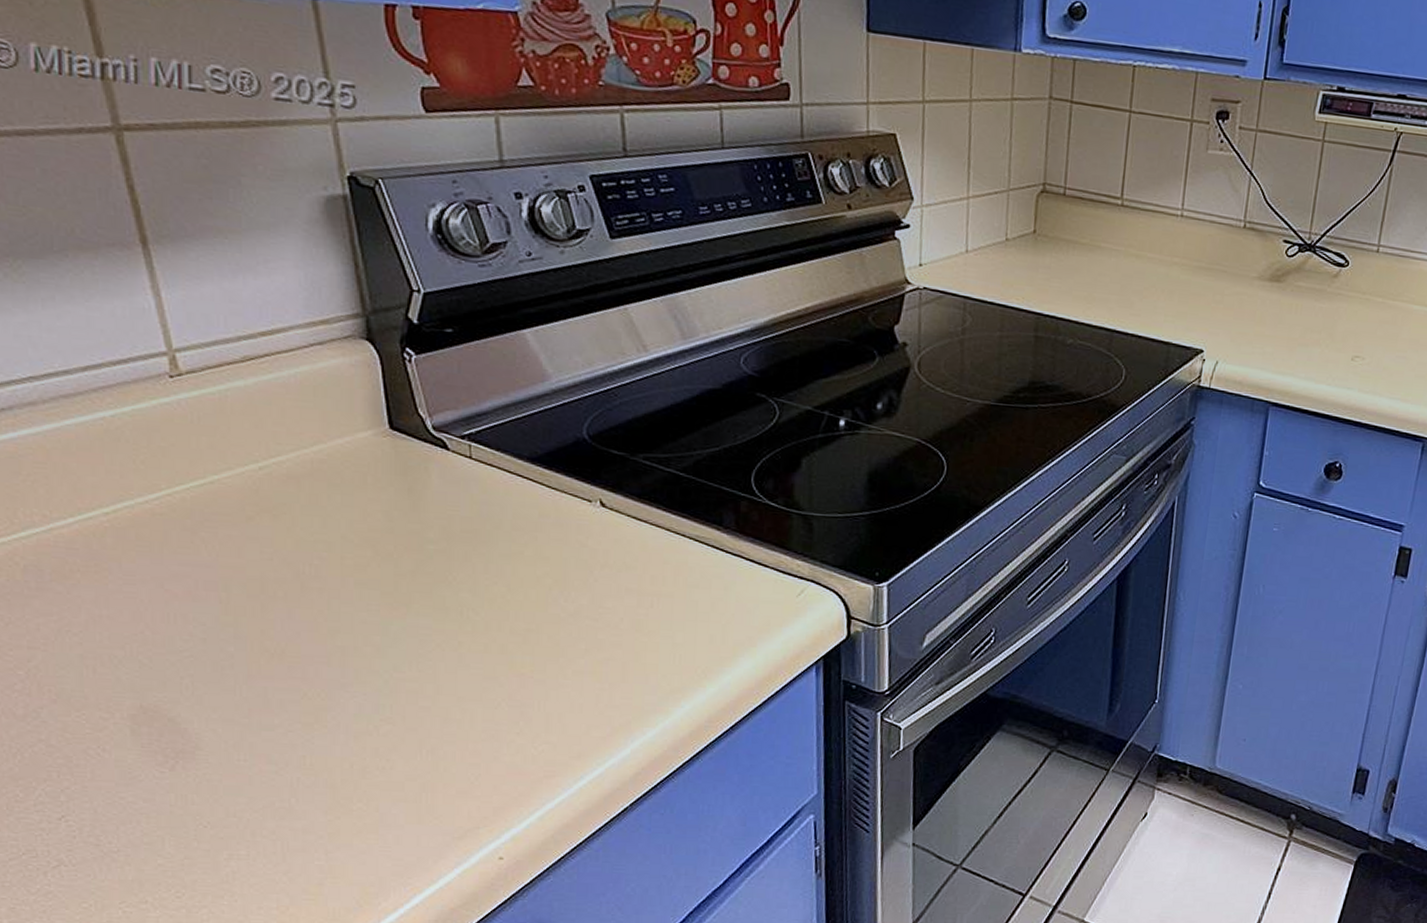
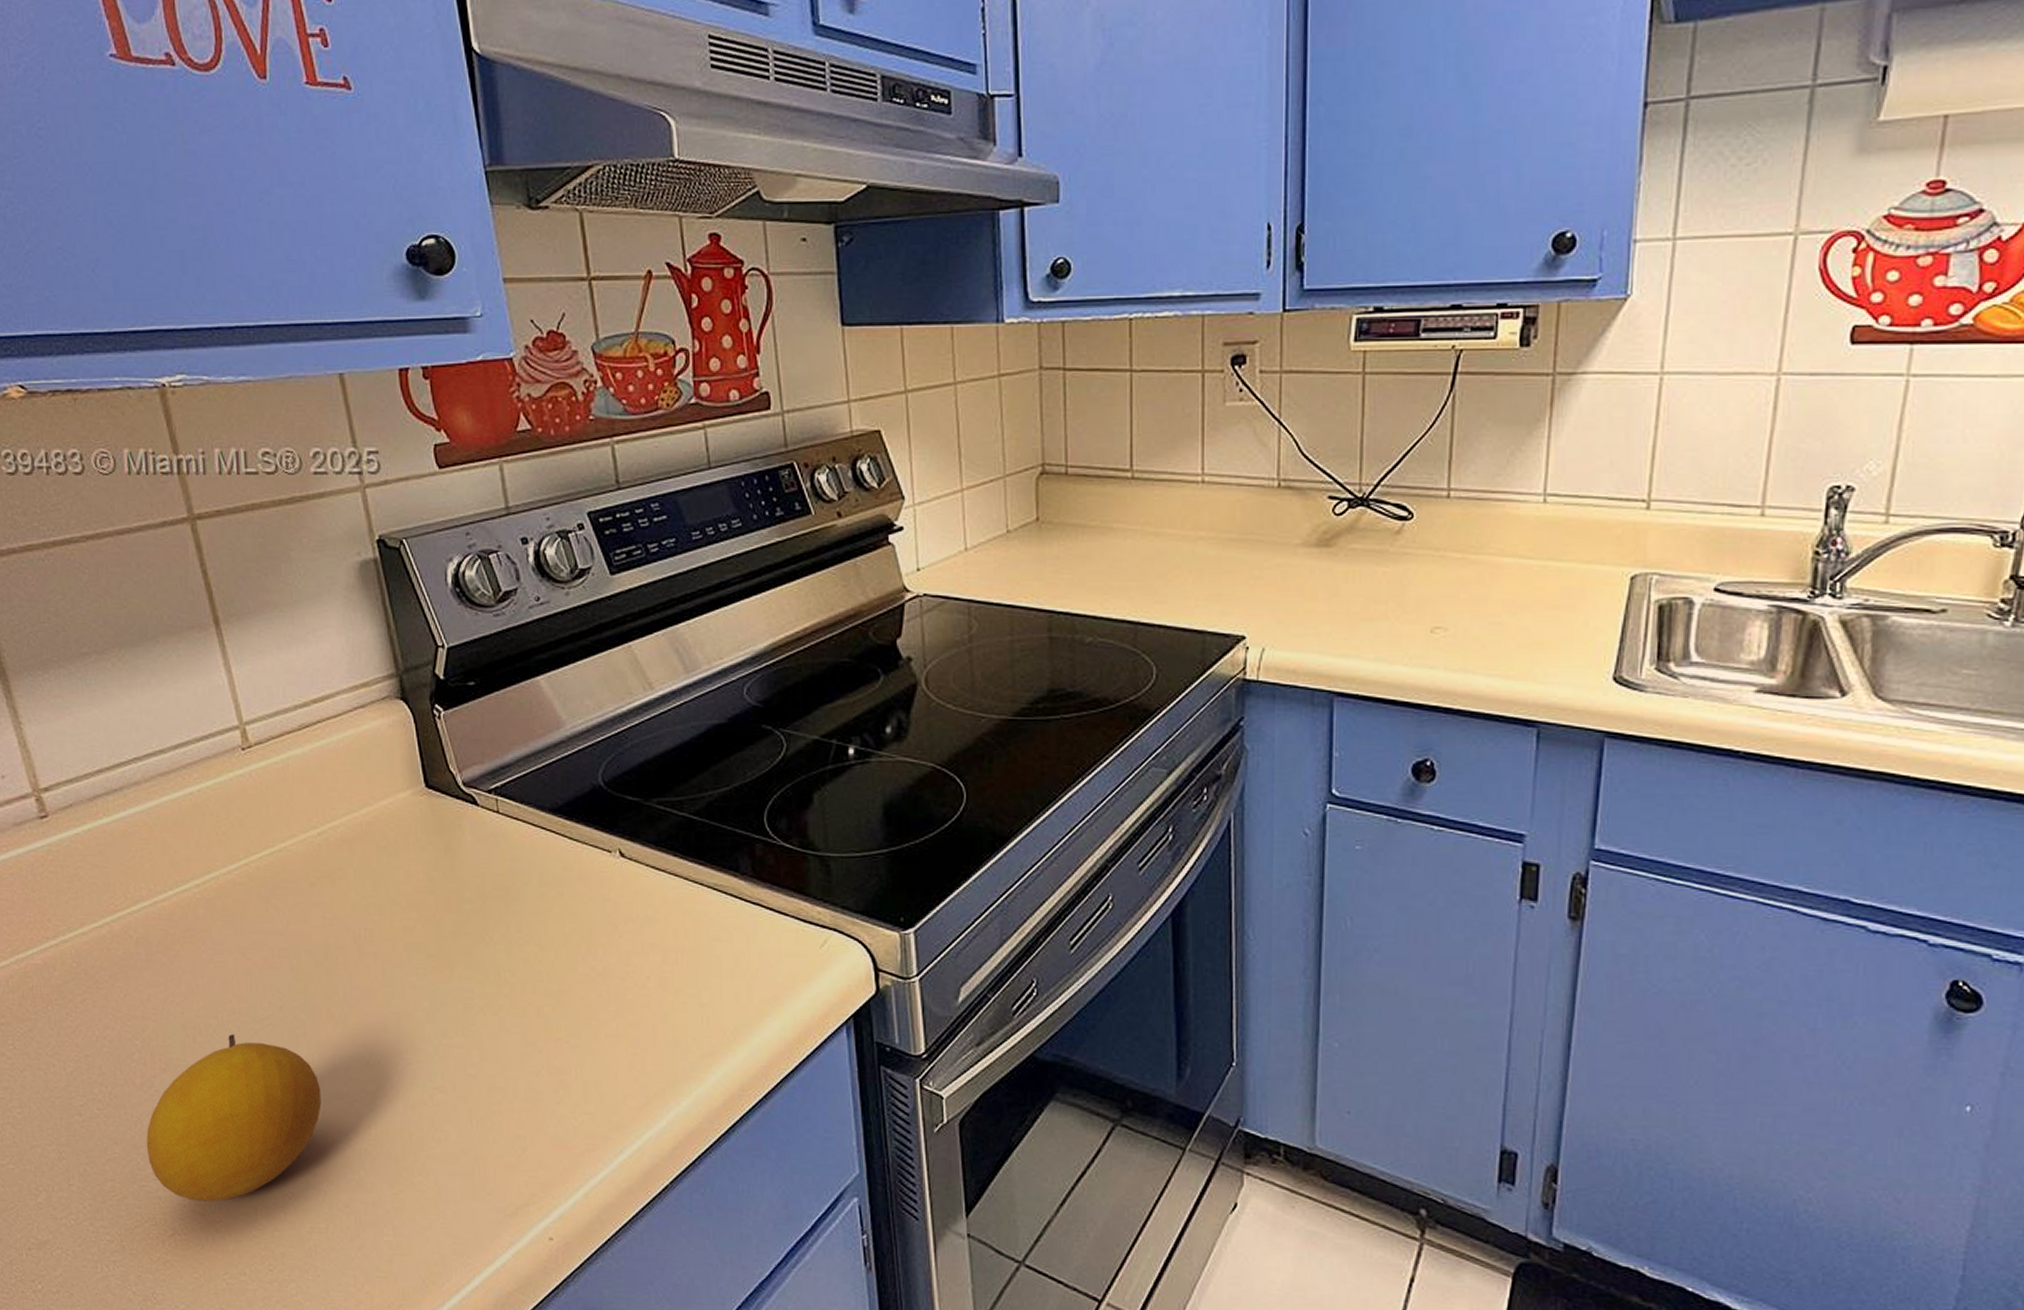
fruit: none [27,666,248,833] -> present [146,1034,322,1202]

